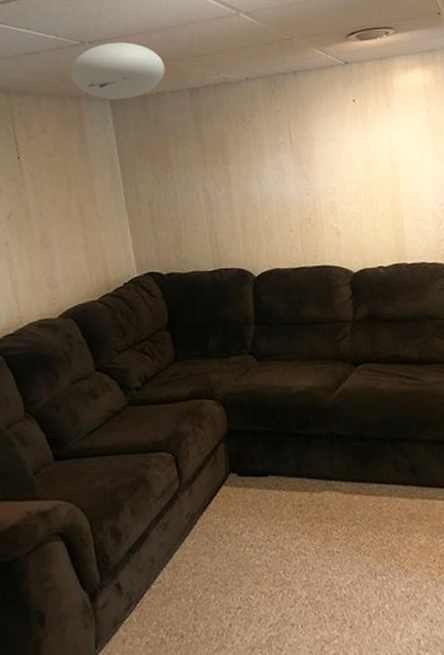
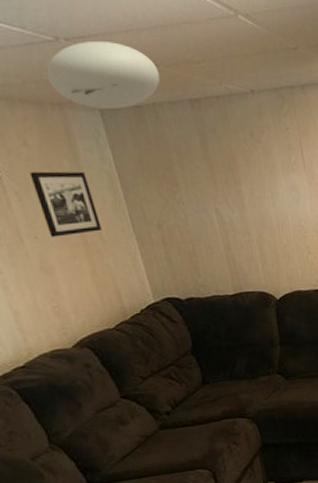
picture frame: none [44,154,98,214] -> present [29,171,102,238]

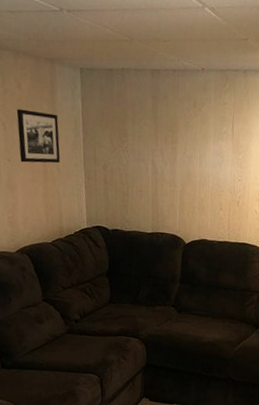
ceiling light: present [46,40,161,109] -> none [47,14,133,70]

